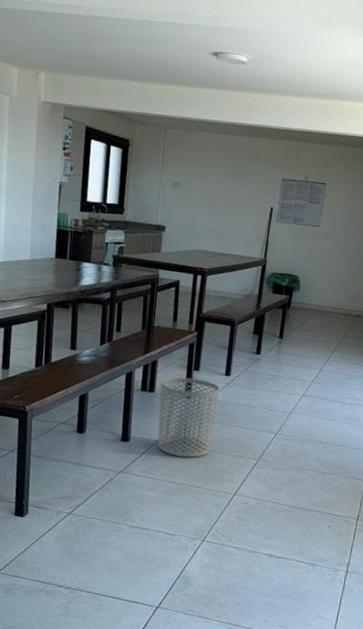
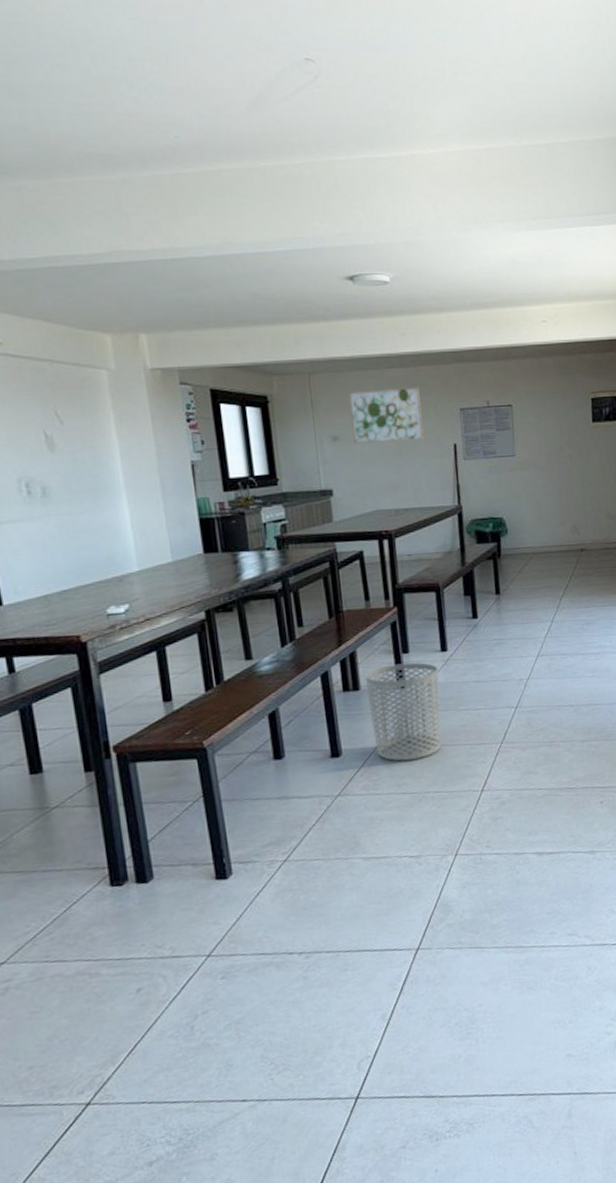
wall art: none [190,147,252,199] -> present [349,386,424,444]

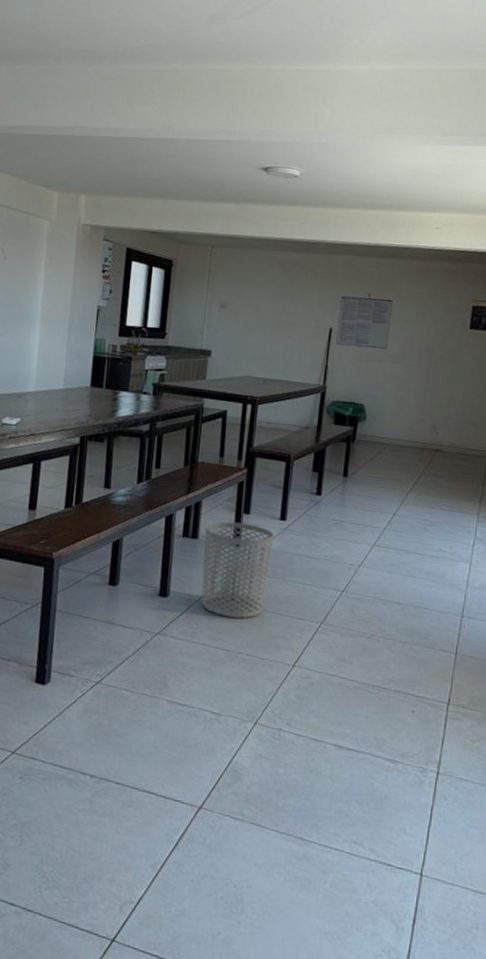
wall art: present [349,386,424,444] -> none [238,266,307,319]

